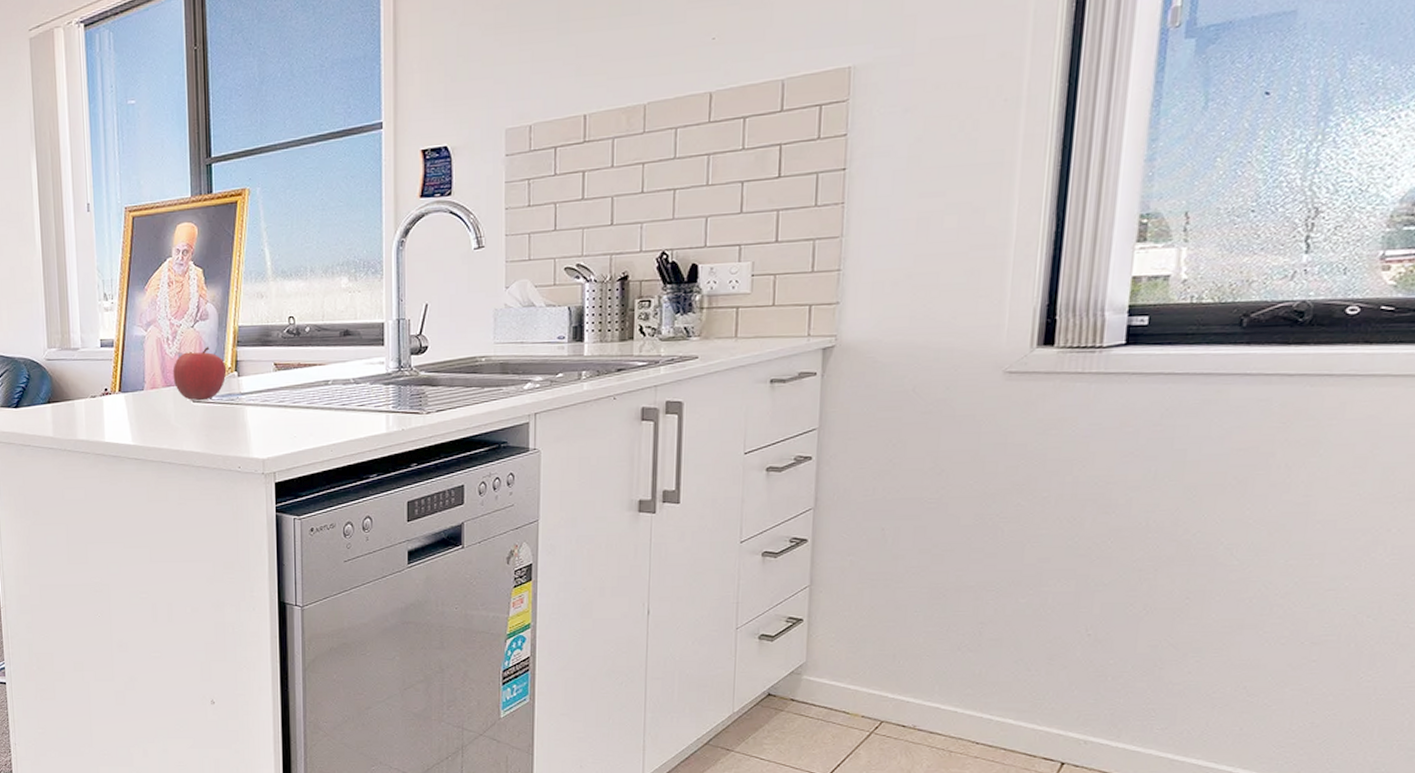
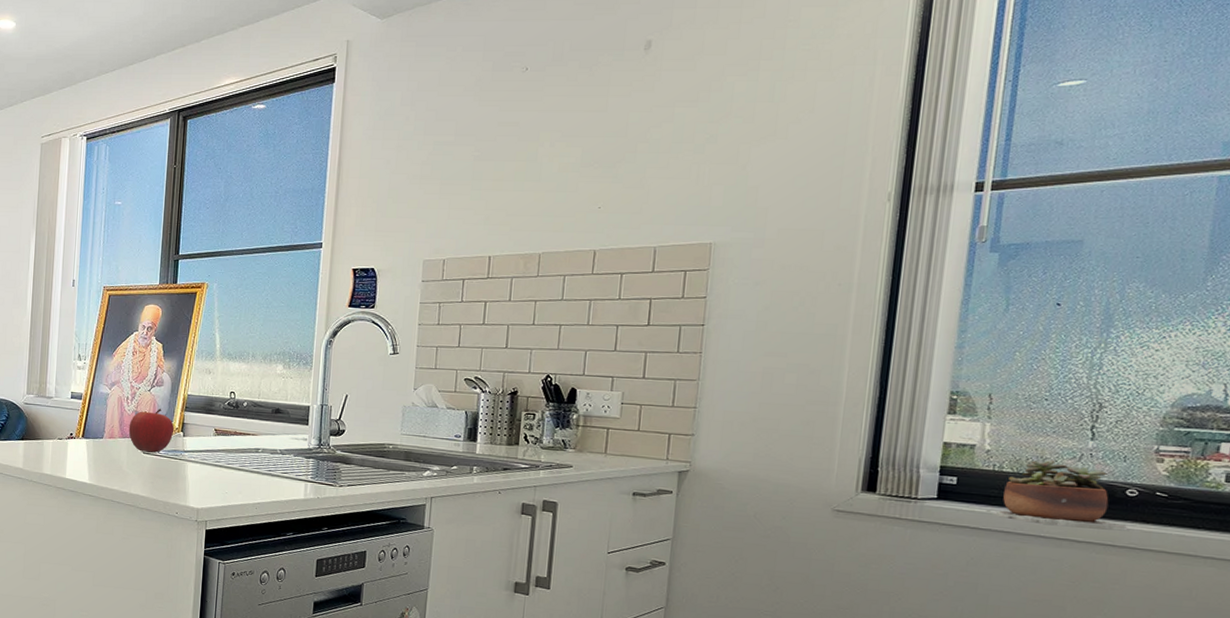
succulent plant: none [1183,283,1350,361] -> present [986,460,1130,531]

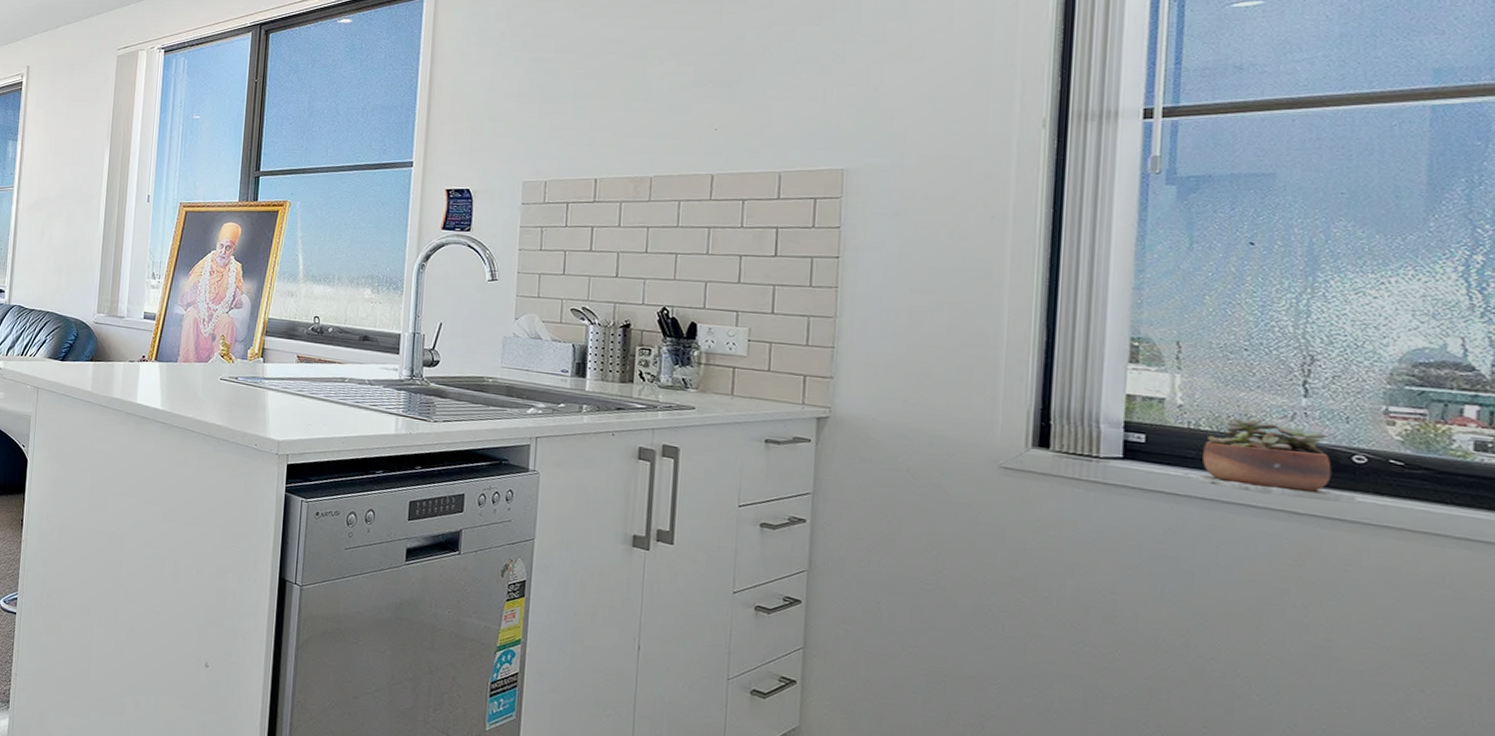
fruit: present [128,409,175,453] -> none [204,332,254,380]

